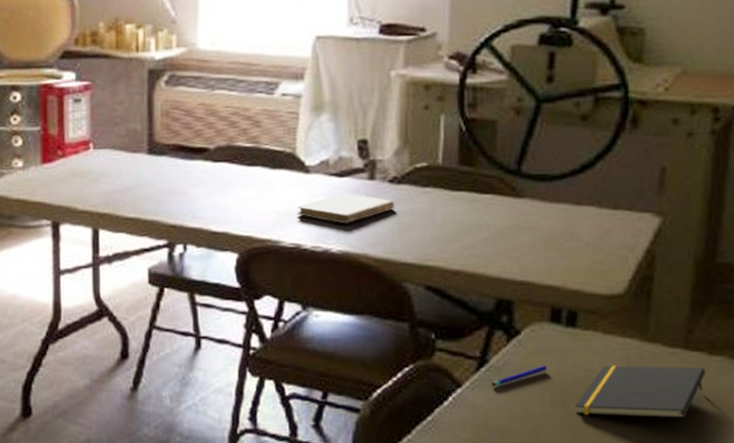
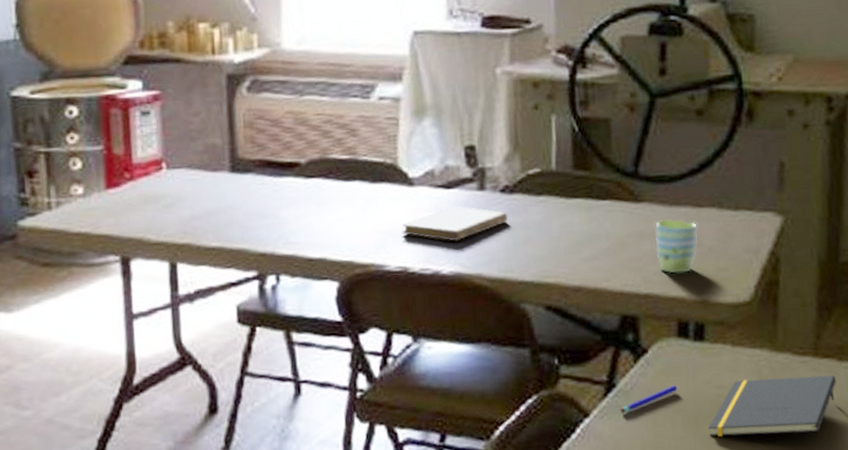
mug: none [533,214,576,264] -> present [655,218,698,274]

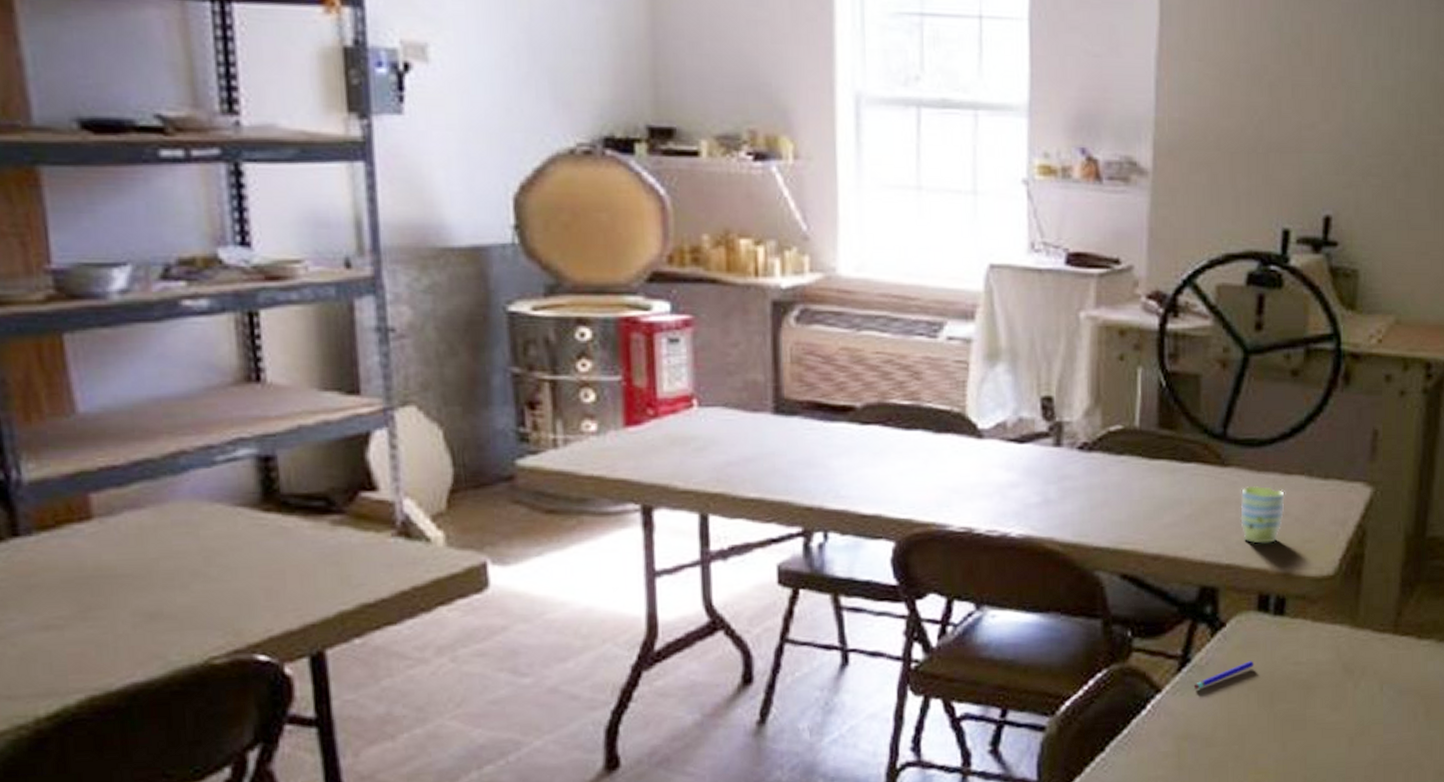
notebook: present [402,205,508,242] -> none [968,462,1086,502]
notepad: present [708,375,836,437] -> none [1283,653,1414,715]

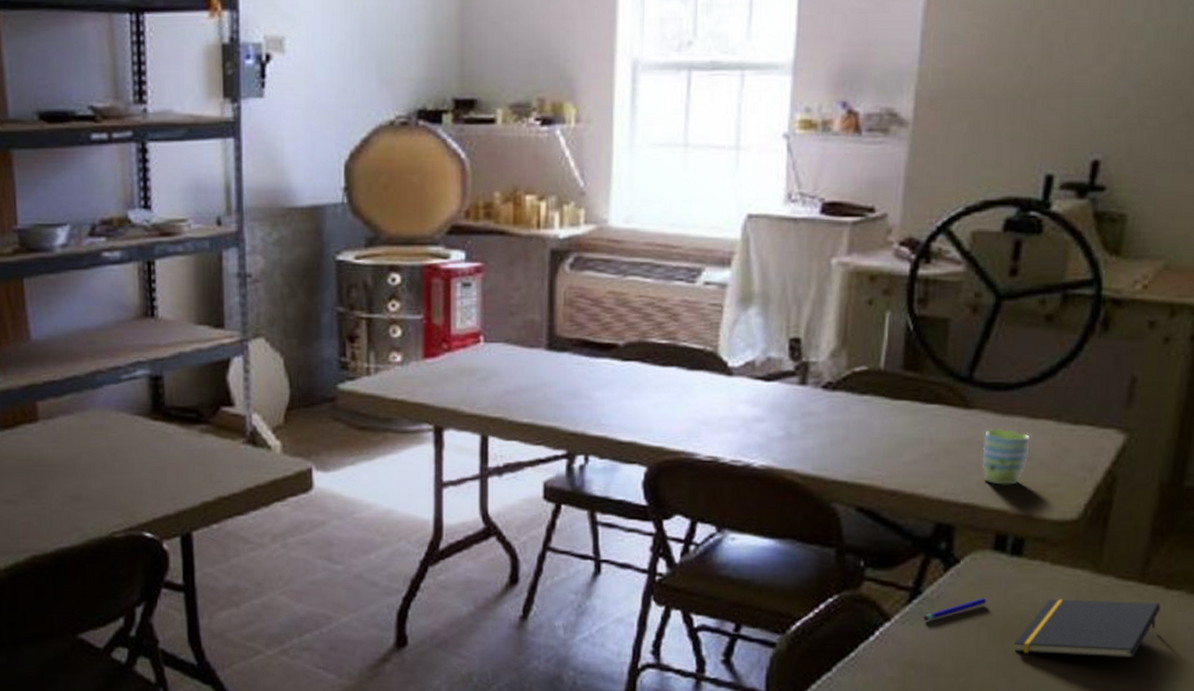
notepad: none [1283,653,1414,715] -> present [1014,599,1160,659]

